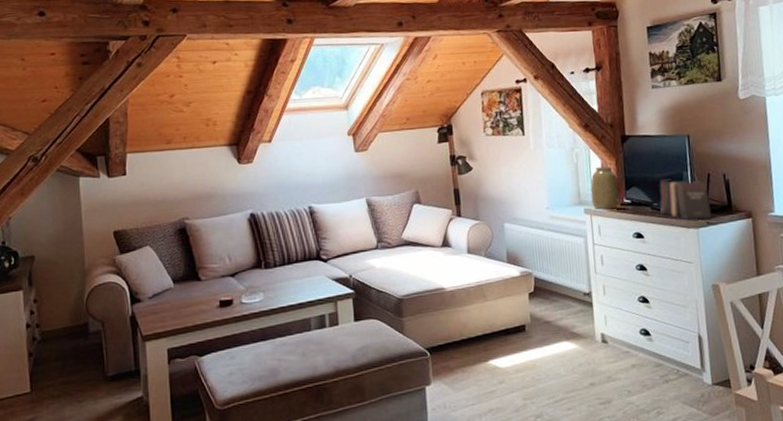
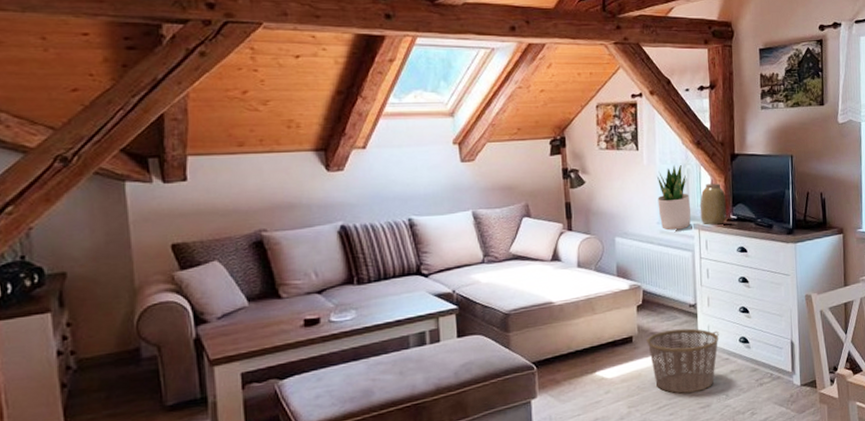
basket: none [539,318,618,387] -> present [645,328,719,394]
planter: none [545,148,582,216] -> present [657,164,691,231]
books: present [659,179,712,221] -> none [763,196,809,236]

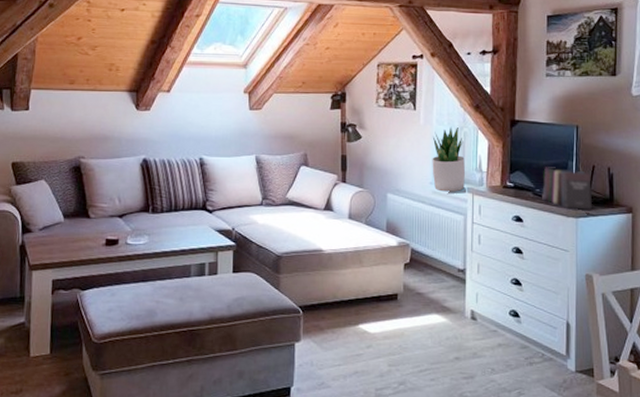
basket: present [645,328,719,394] -> none [410,293,488,360]
vase: present [699,183,727,226] -> none [475,148,503,191]
books: none [763,196,809,236] -> present [542,167,593,210]

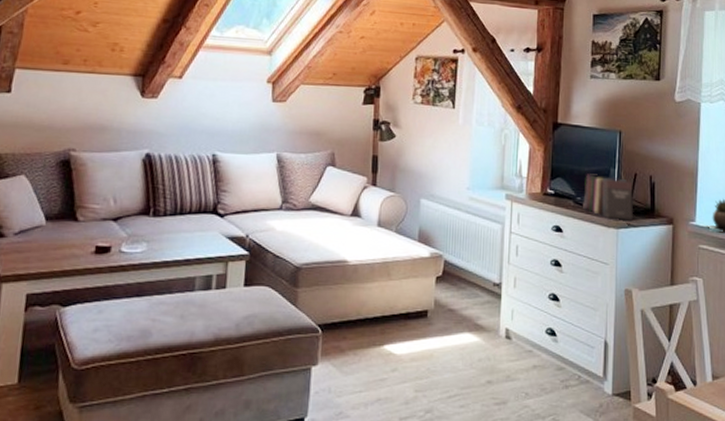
planter: present [432,126,465,192] -> none [469,127,504,199]

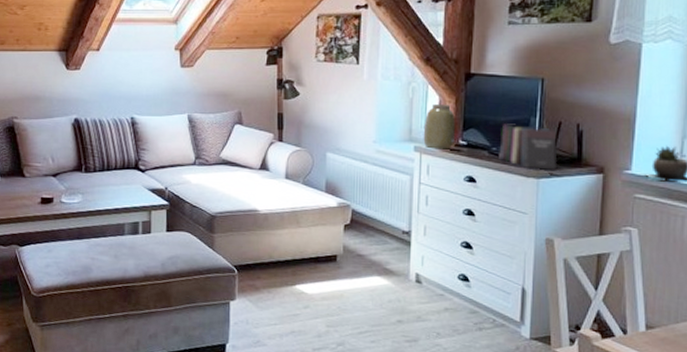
vase: none [514,152,544,198] -> present [423,104,455,150]

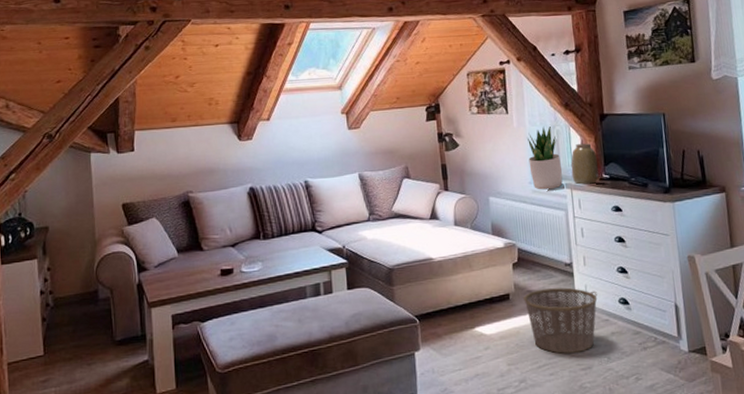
basket: none [350,254,434,324] -> present [522,287,598,354]
planter: none [376,81,412,151] -> present [528,126,563,190]
books: present [499,123,558,170] -> none [636,155,687,195]

